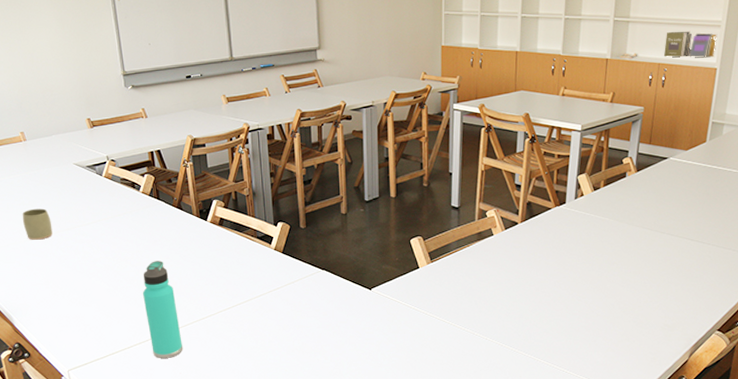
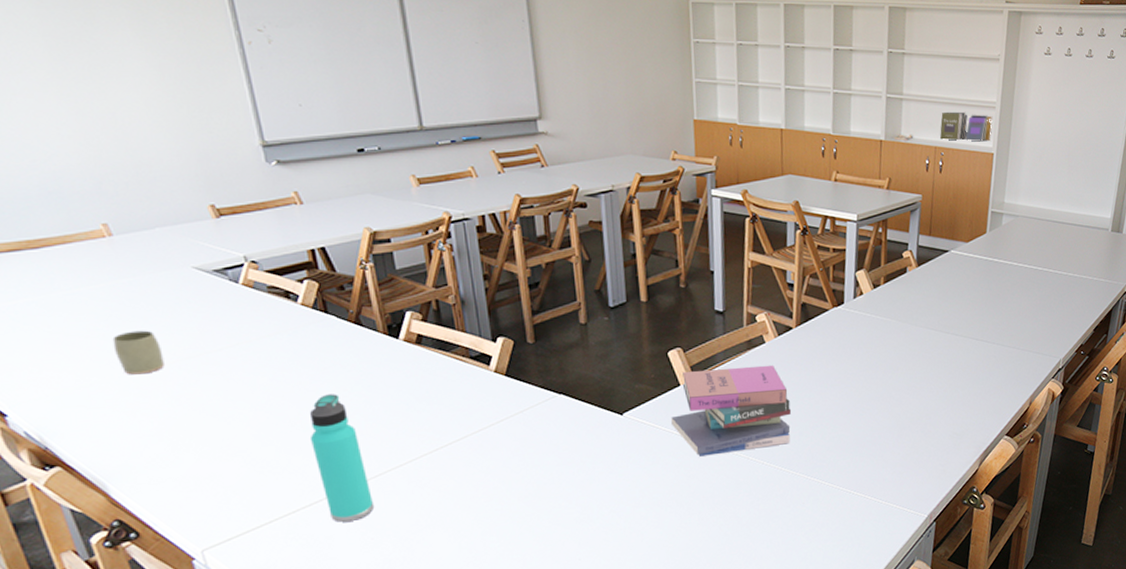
books: none [410,254,514,329] -> present [671,364,792,457]

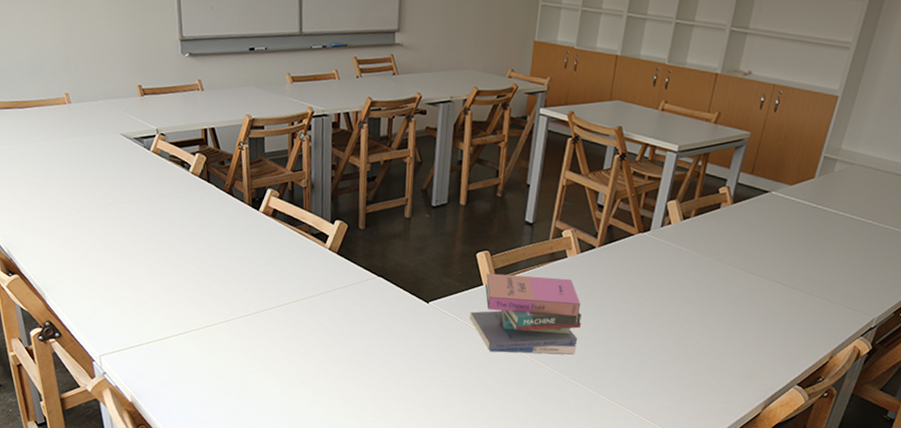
mug: present [112,330,164,375] -> none [61,178,93,213]
thermos bottle: present [309,394,375,522] -> none [184,248,223,354]
books: present [940,111,968,141] -> none [781,49,816,80]
books: present [965,115,993,141] -> none [809,54,845,82]

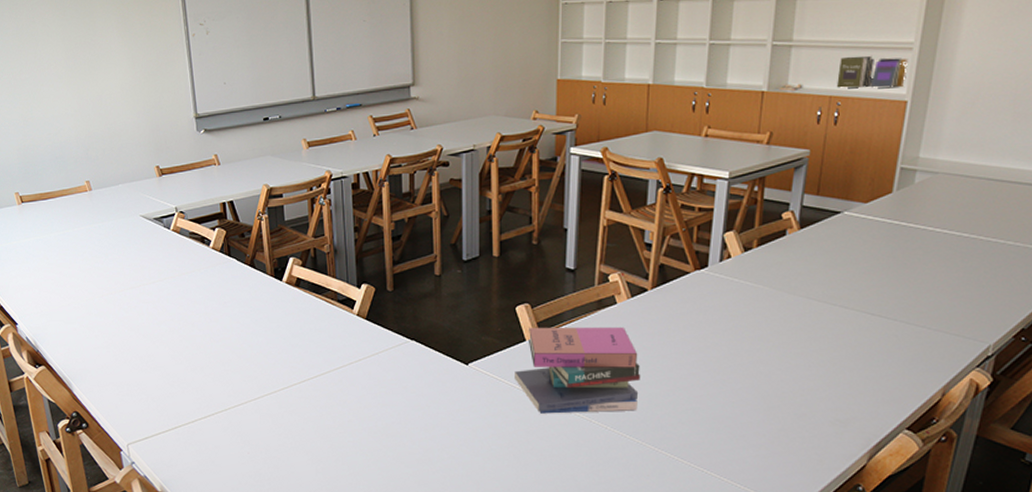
books: none [781,49,816,80] -> present [837,56,874,89]
books: none [809,54,845,82] -> present [870,58,909,88]

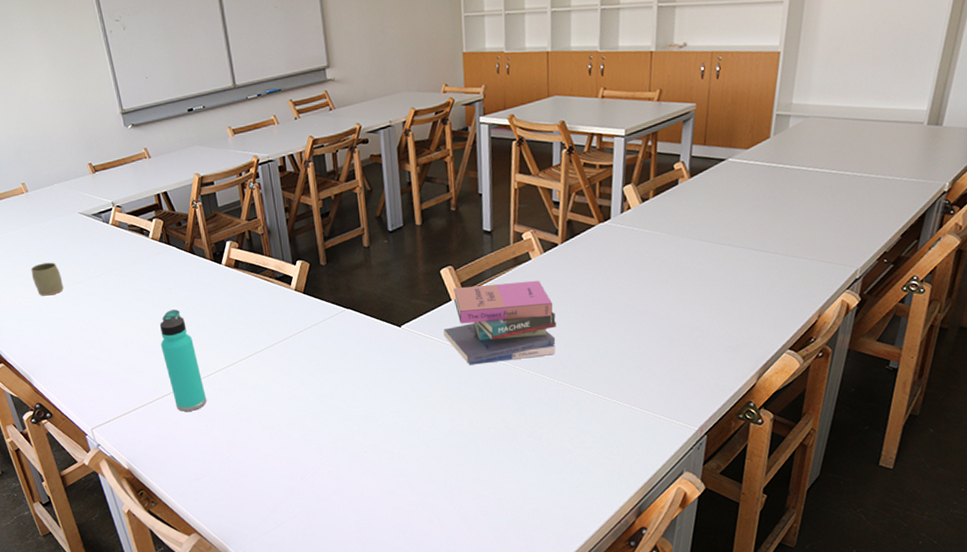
mug: none [85,264,116,299] -> present [31,262,64,296]
thermos bottle: none [209,325,252,435] -> present [159,309,207,412]
books: present [837,56,874,89] -> none [717,12,750,44]
books: present [870,58,909,88] -> none [747,11,780,42]

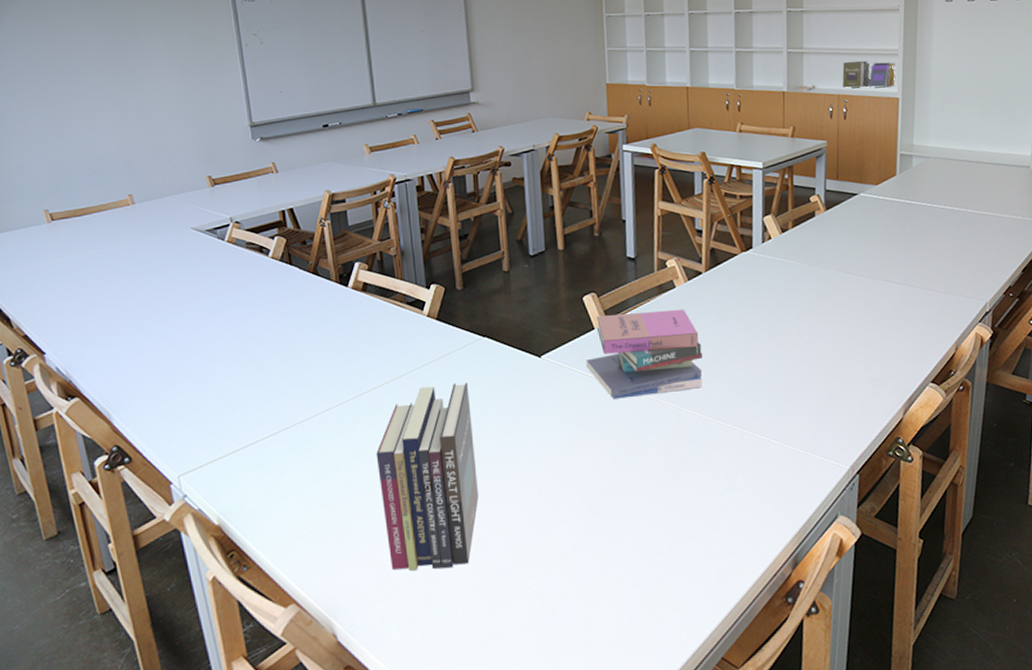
mug: present [31,262,64,296] -> none [127,281,163,319]
thermos bottle: present [159,309,207,412] -> none [271,336,320,454]
books: none [256,350,347,510] -> present [376,382,479,571]
books: none [717,12,750,44] -> present [842,61,870,88]
books: none [747,11,780,42] -> present [869,62,896,87]

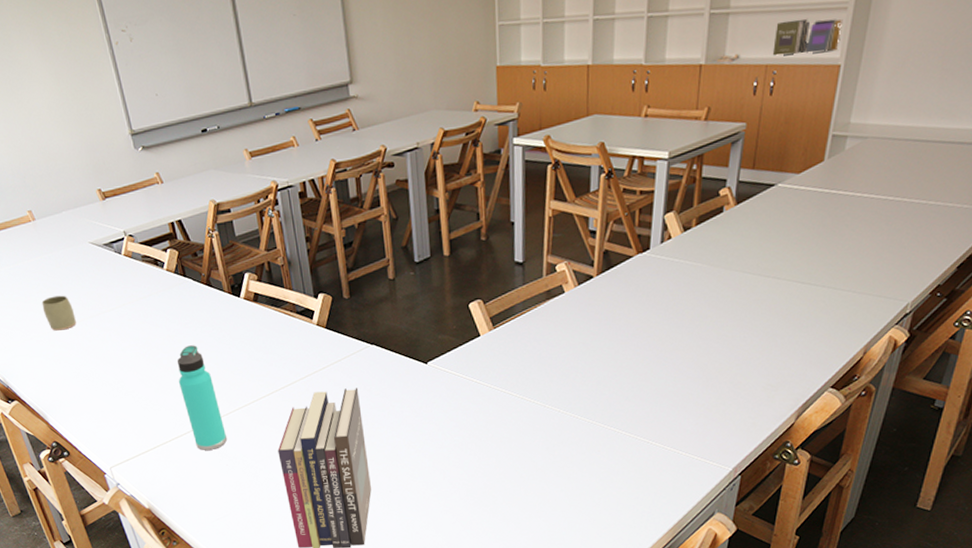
mug: none [127,281,163,319] -> present [41,295,76,331]
thermos bottle: none [271,336,320,454] -> present [177,345,228,450]
books: present [586,309,703,399] -> none [471,314,590,404]

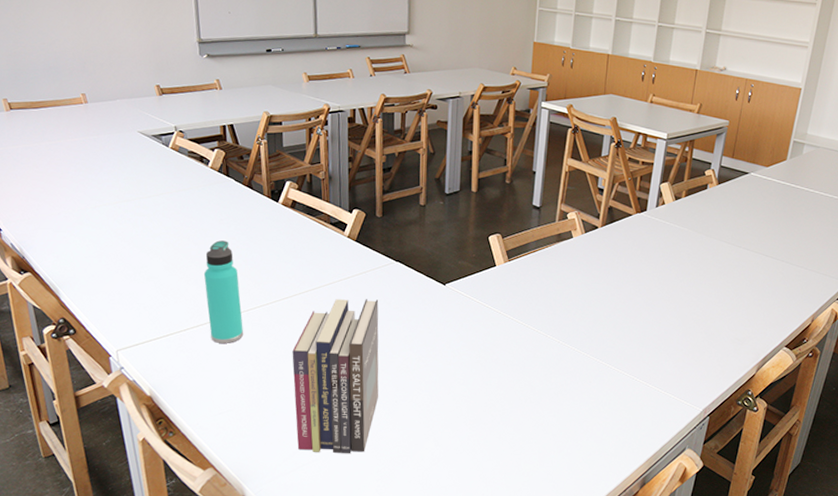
mug: present [41,295,76,331] -> none [77,176,110,210]
books: present [773,19,810,56] -> none [752,48,780,75]
books: present [805,19,843,53] -> none [776,53,805,77]

